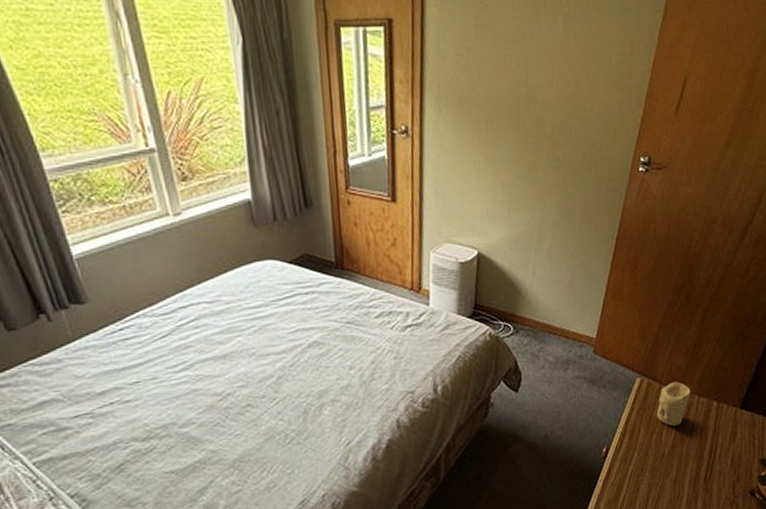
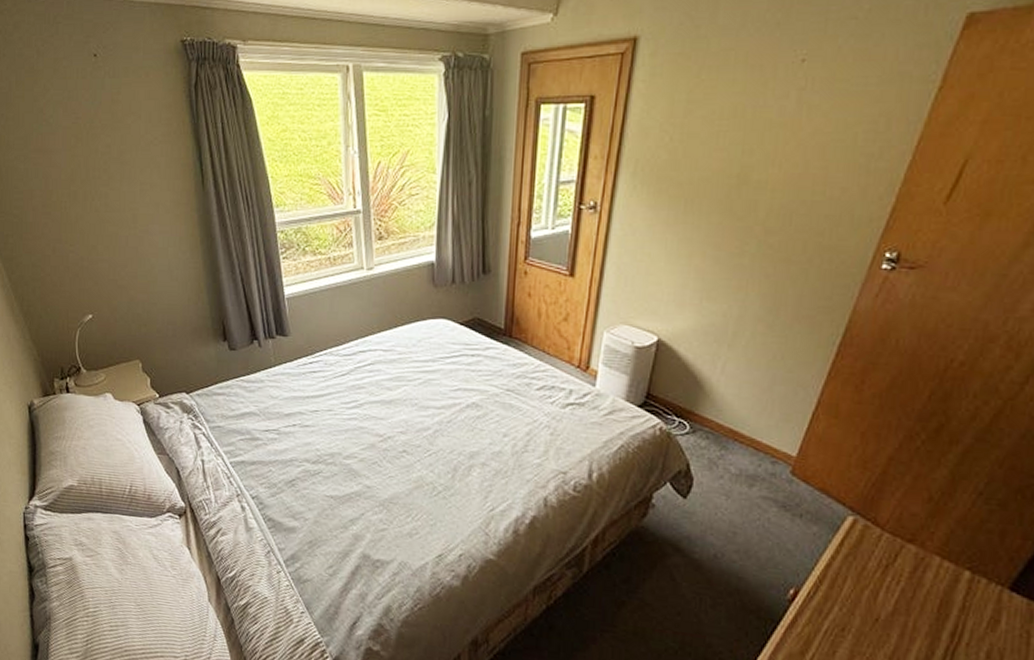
candle: present [656,381,691,427] -> none [872,532,929,589]

